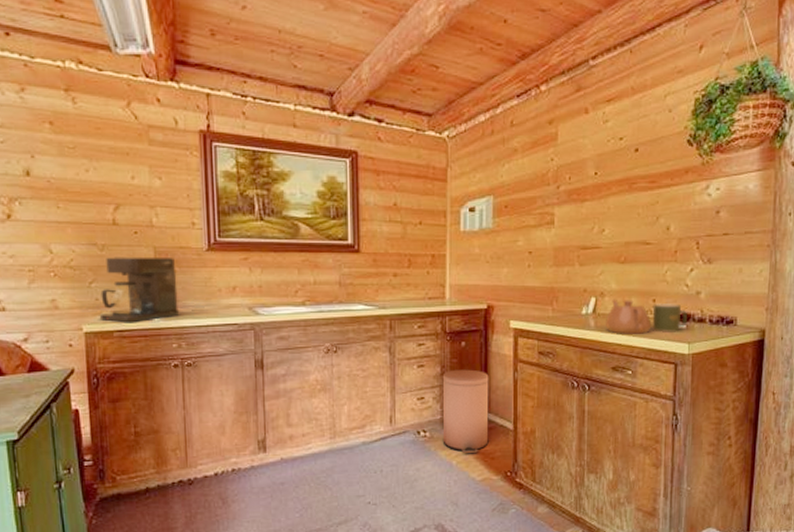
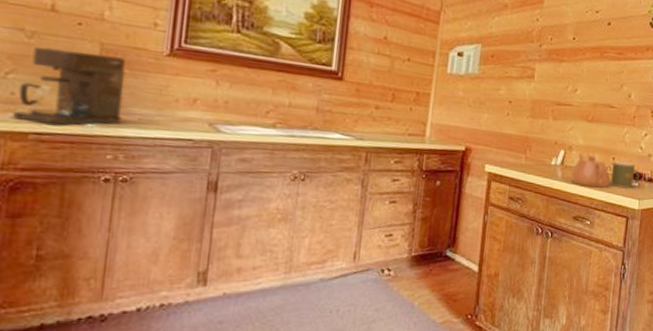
pedal bin: present [442,369,489,454] -> none [406,208,460,295]

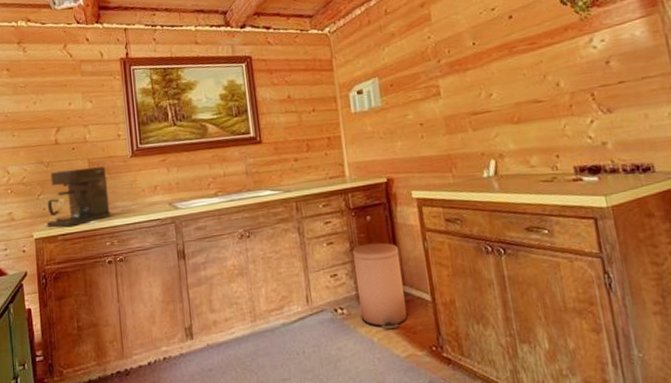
pedal bin: none [406,208,460,295] -> present [352,242,408,330]
teapot: present [571,153,610,188] -> none [509,158,560,194]
mug: present [611,161,640,189] -> none [557,157,600,189]

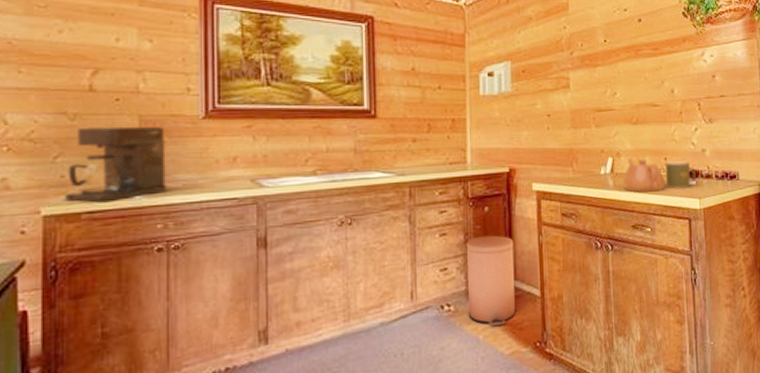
teapot: none [509,158,560,194] -> present [623,158,665,193]
mug: none [557,157,600,189] -> present [664,161,697,190]

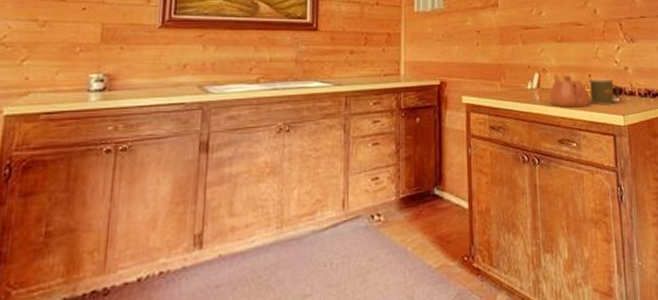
coffee maker: present [64,126,168,203] -> none [26,33,123,104]
pedal bin: present [466,235,516,327] -> none [397,146,445,239]

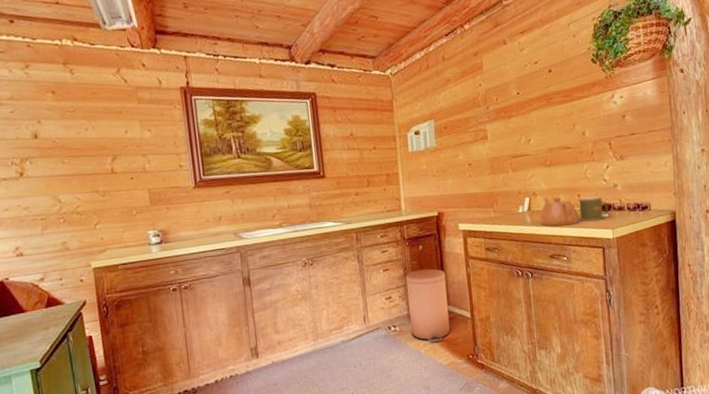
pedal bin: none [397,146,445,239] -> present [405,268,451,343]

